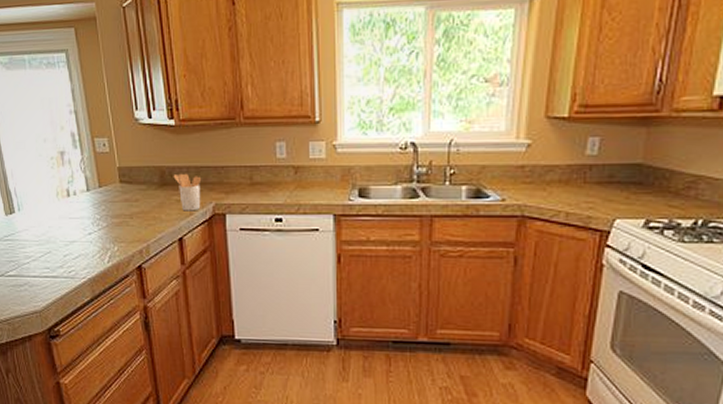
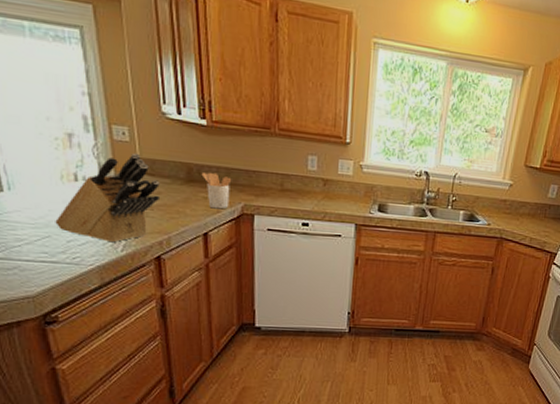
knife block: none [54,162,139,254] -> present [55,152,161,243]

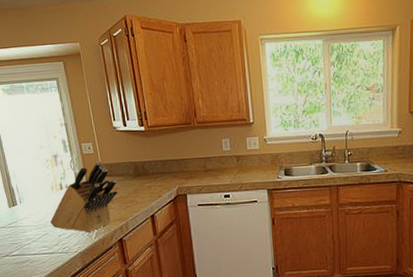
utensil holder: present [201,172,232,209] -> none [145,166,167,195]

